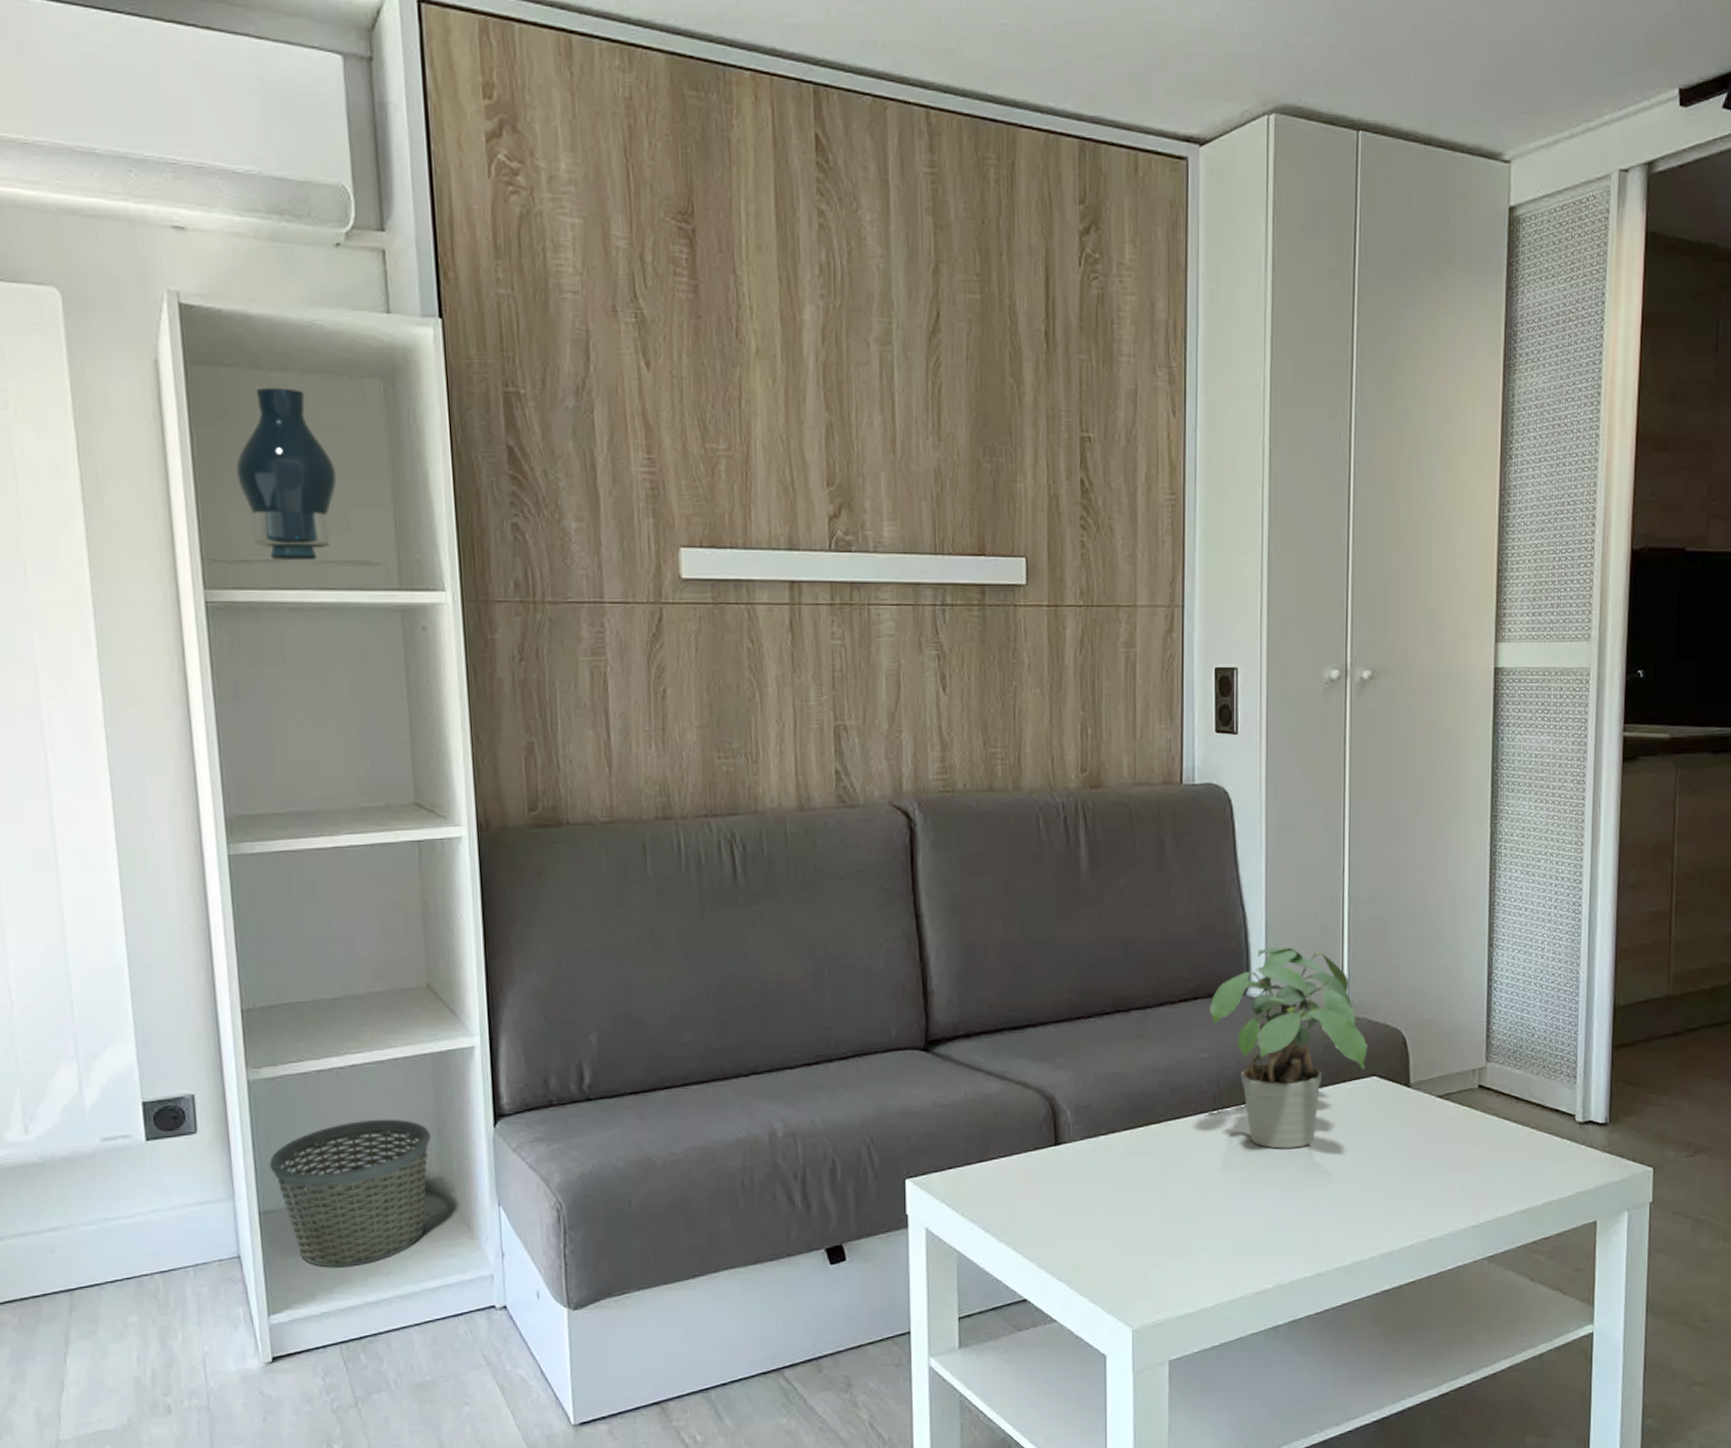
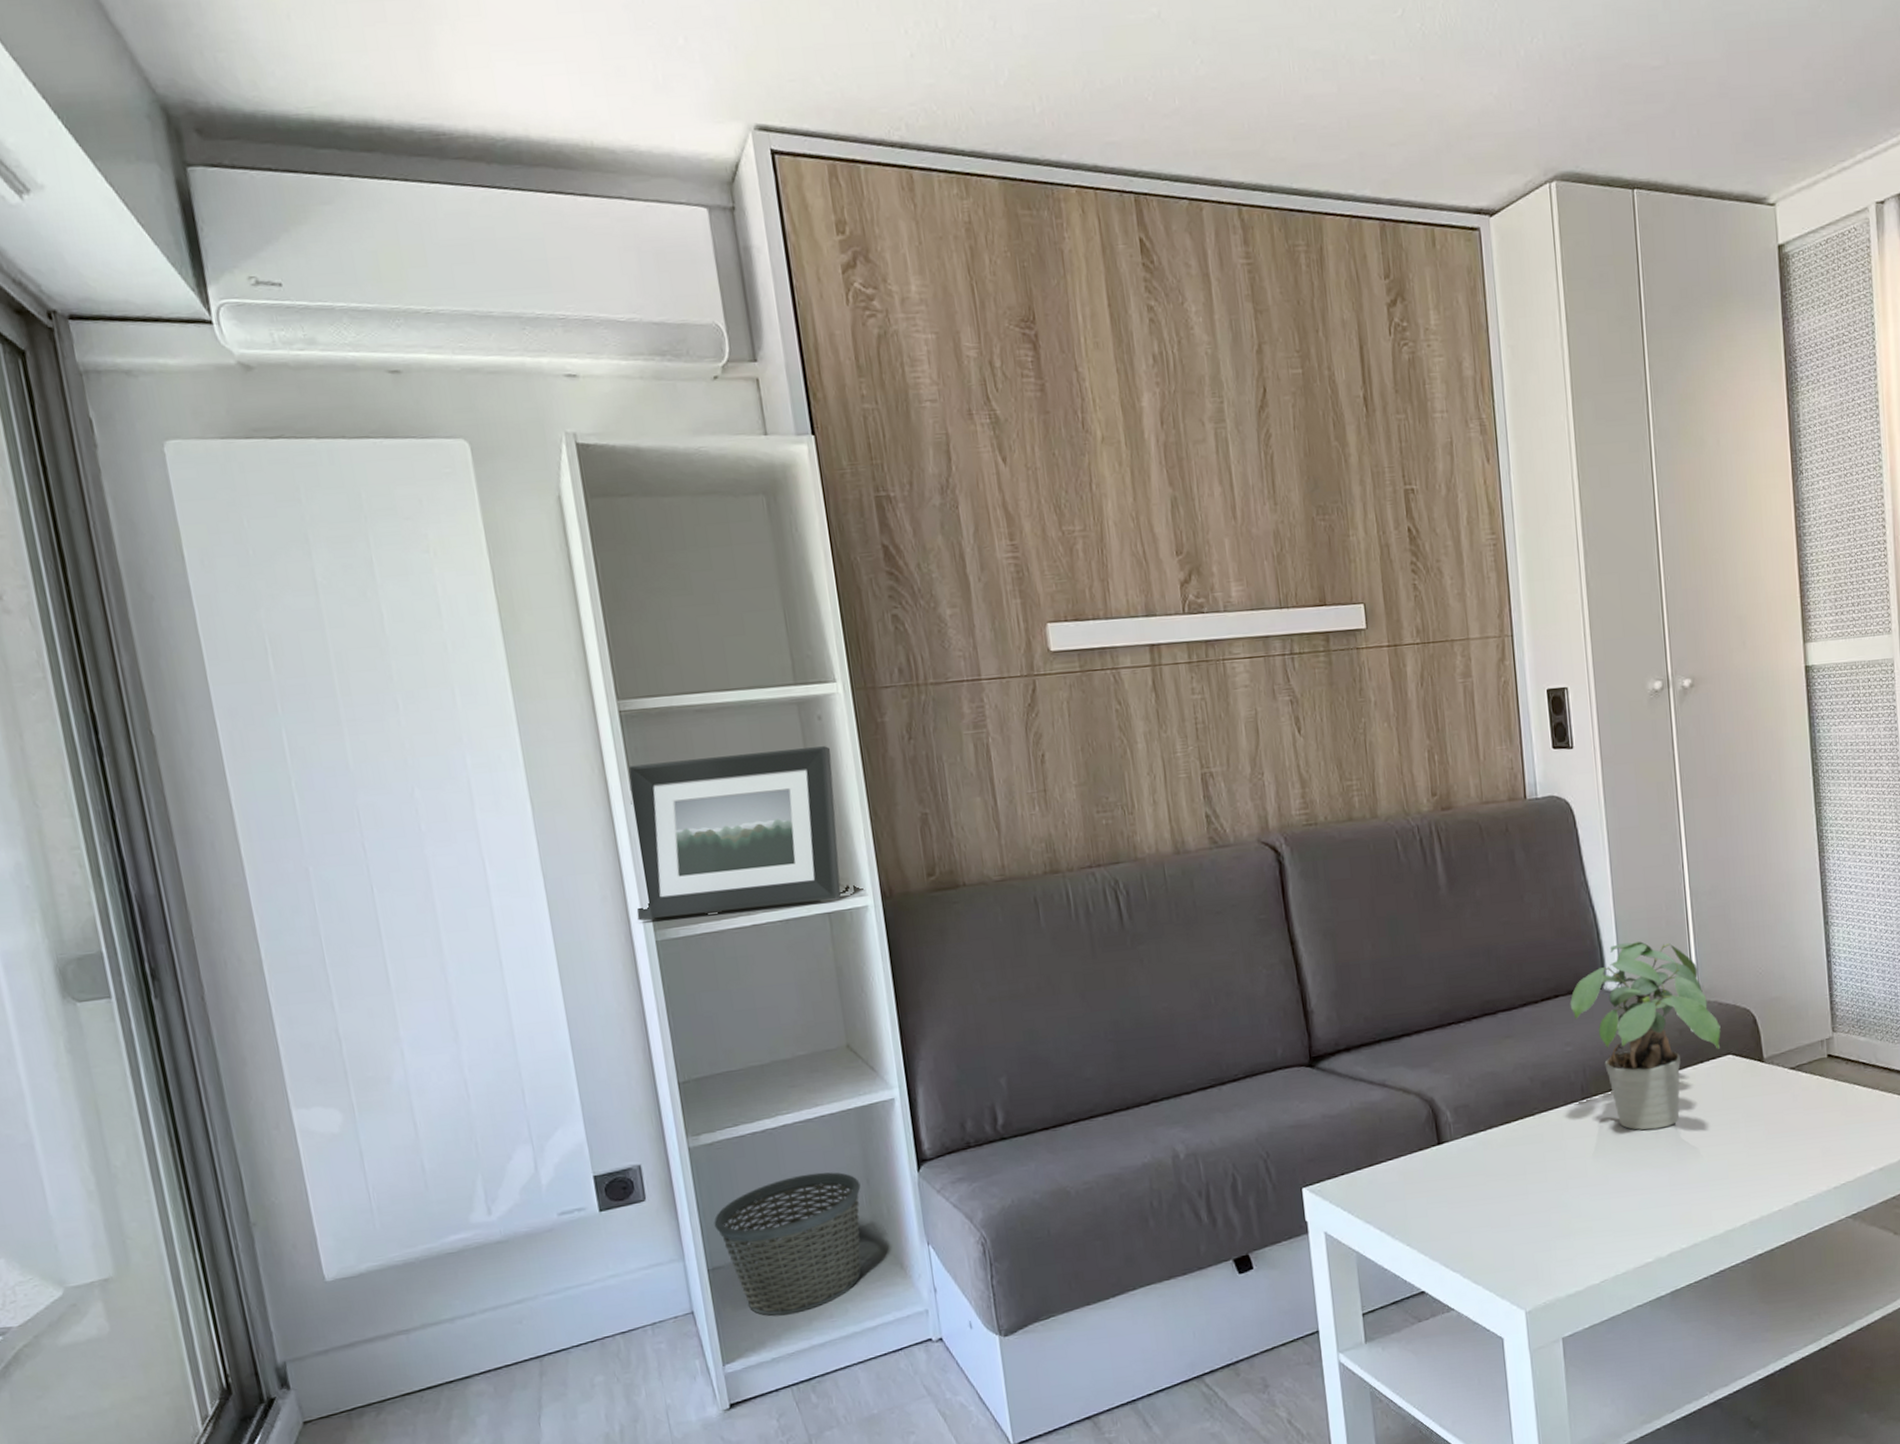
picture frame: none [209,660,434,833] -> present [628,746,841,922]
vase: present [236,388,337,561] -> none [638,511,731,668]

